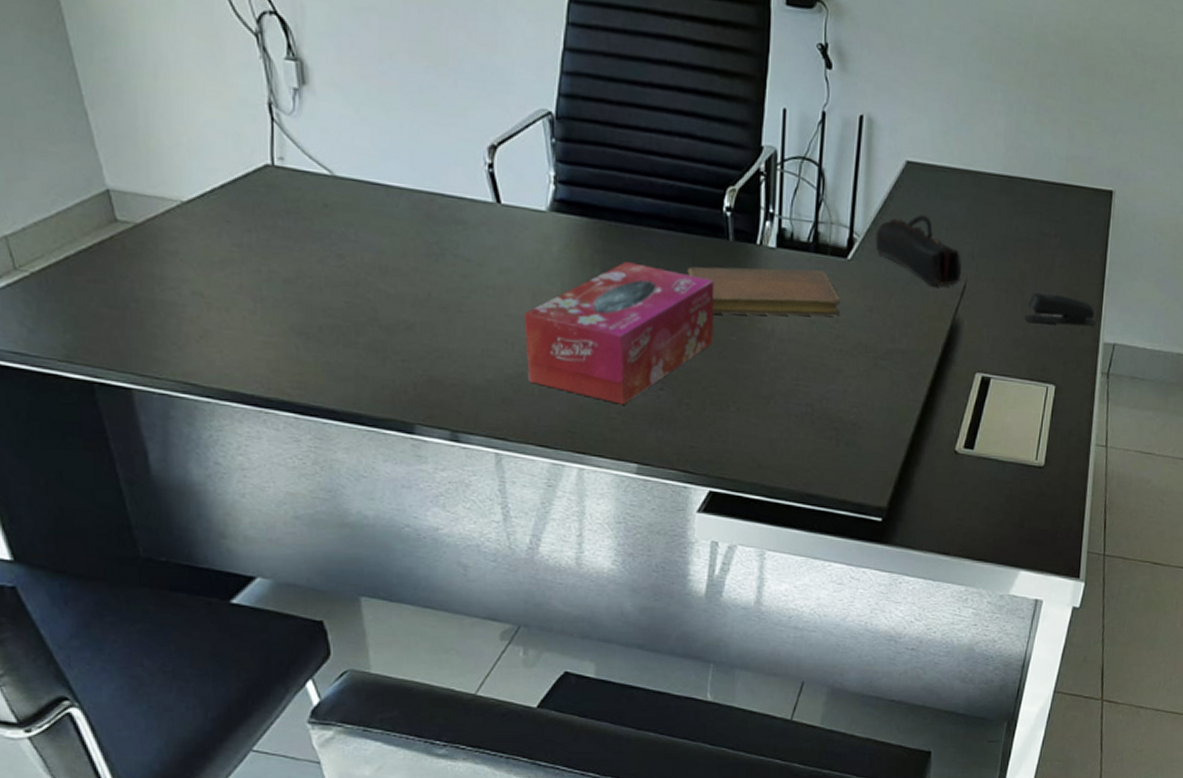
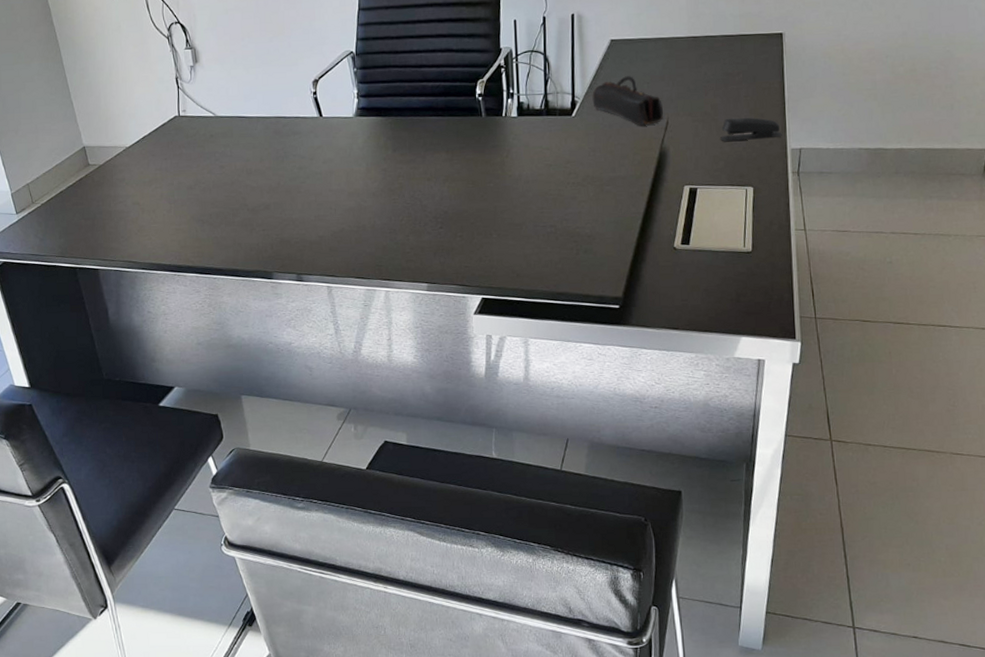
tissue box: present [524,262,715,405] -> none [342,142,476,242]
notebook: present [687,266,841,317] -> none [453,127,571,169]

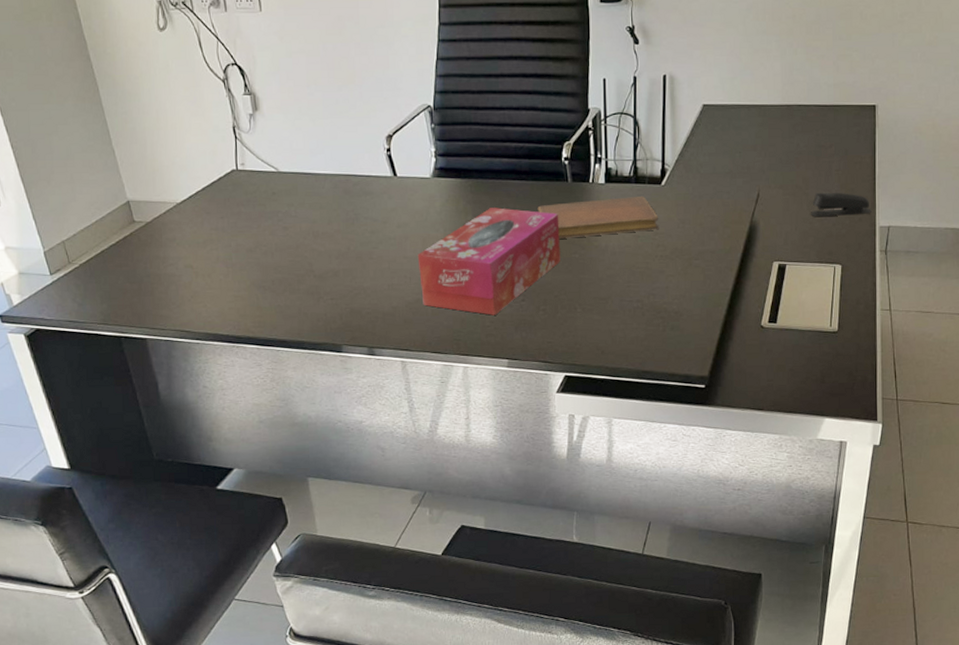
tissue box: none [342,142,476,242] -> present [417,208,560,315]
notebook: none [453,127,571,169] -> present [537,195,659,239]
pencil case: present [592,76,664,126] -> none [683,144,755,198]

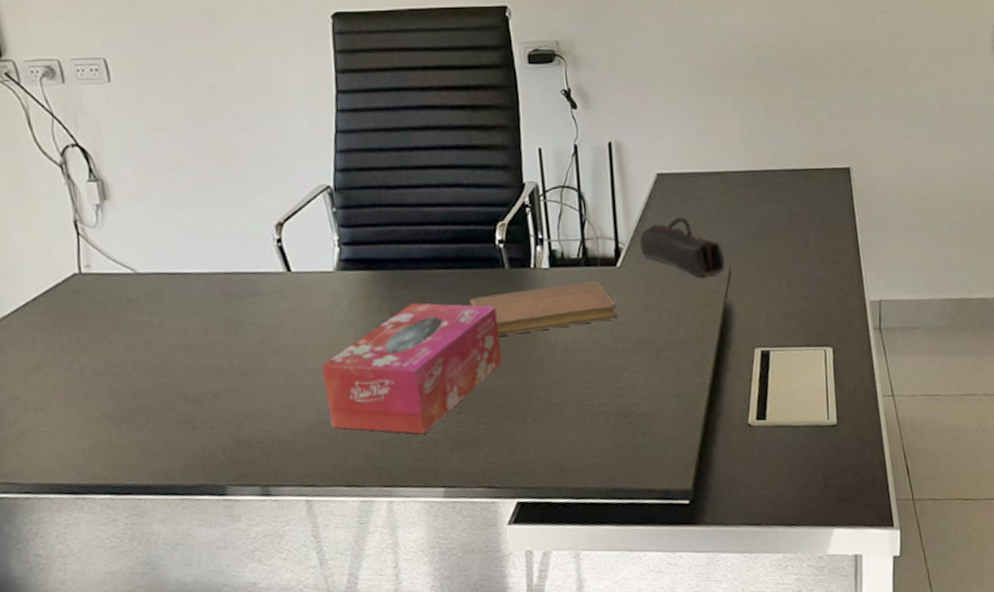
pencil case: none [683,144,755,198] -> present [639,217,725,278]
stapler: present [811,192,872,217] -> none [791,265,859,295]

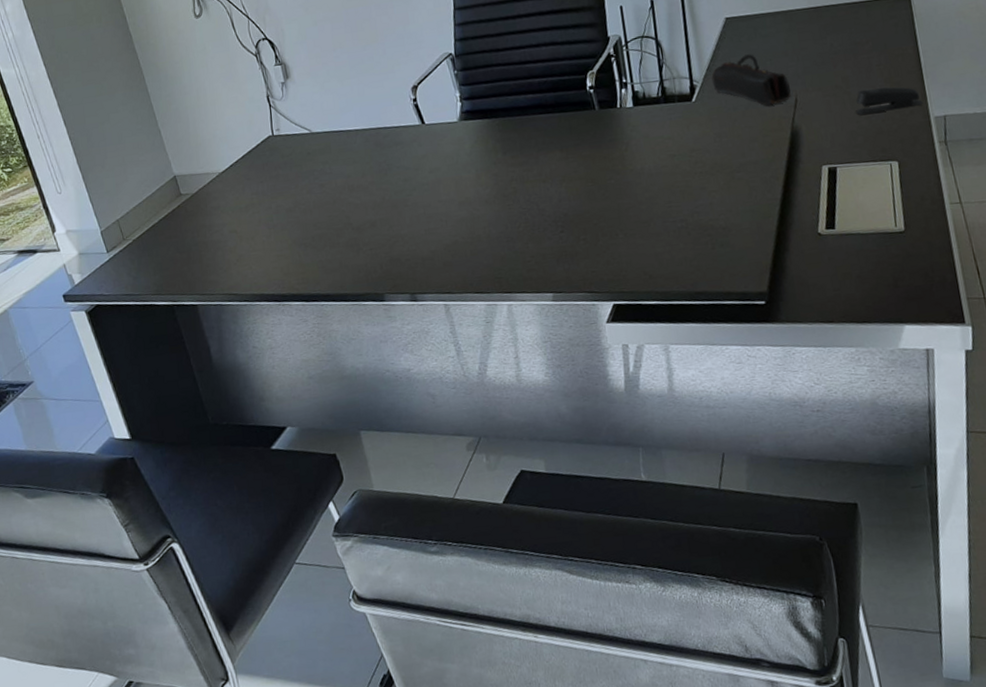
tissue box: present [321,303,502,435] -> none [451,141,596,250]
notebook: present [469,280,619,336] -> none [567,114,695,167]
stapler: none [791,265,859,295] -> present [856,87,923,115]

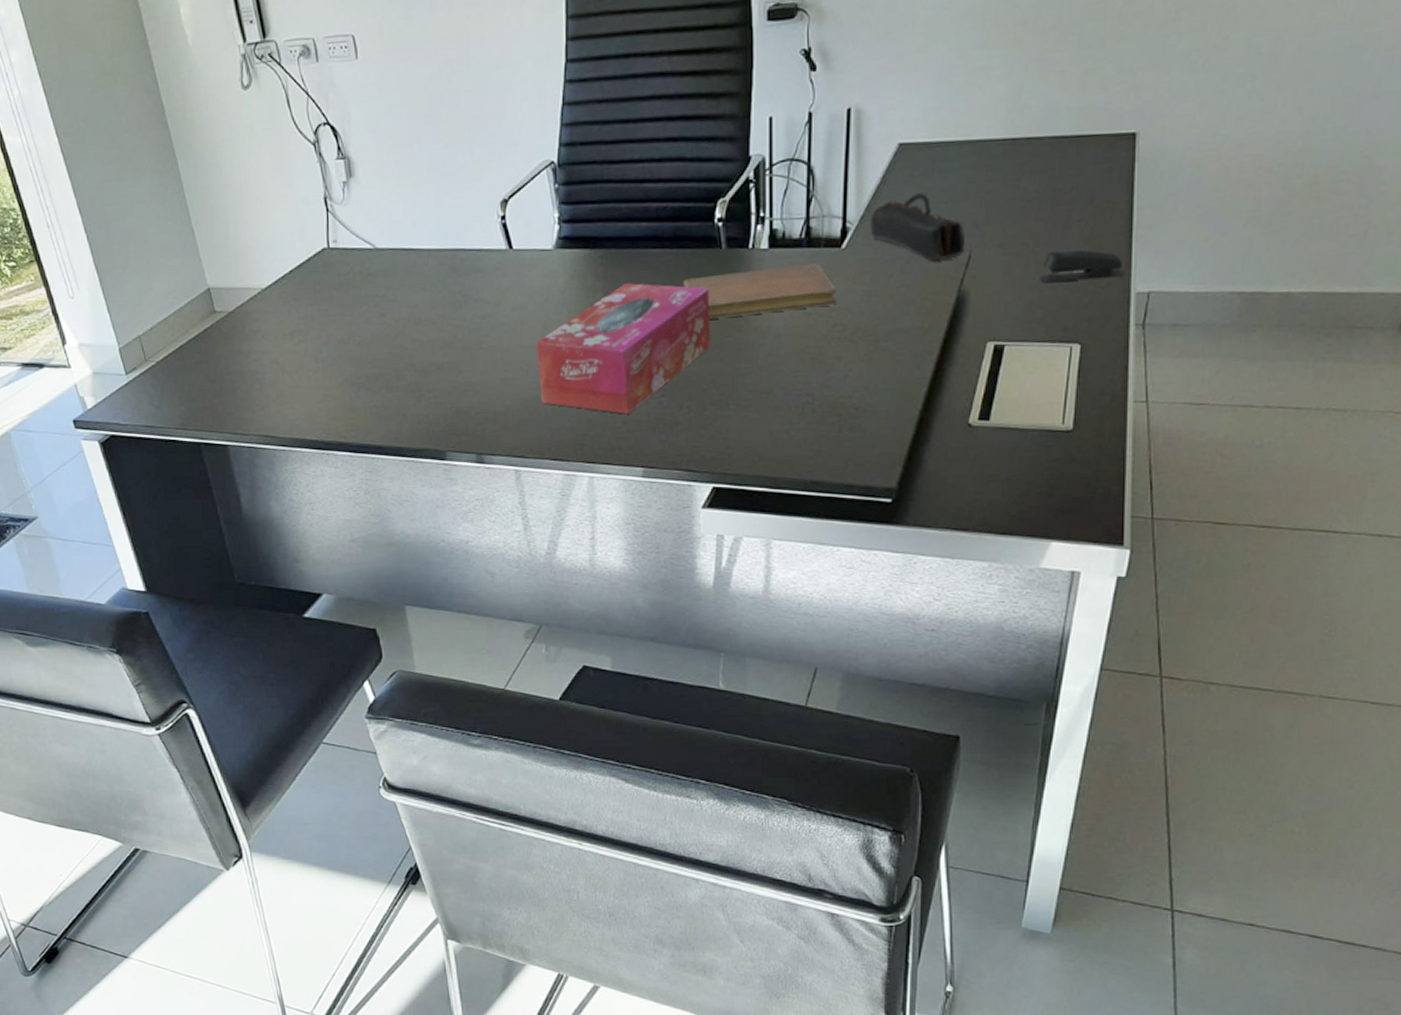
tissue box: none [451,141,596,250] -> present [536,283,710,415]
notebook: none [567,114,695,167] -> present [683,262,837,319]

